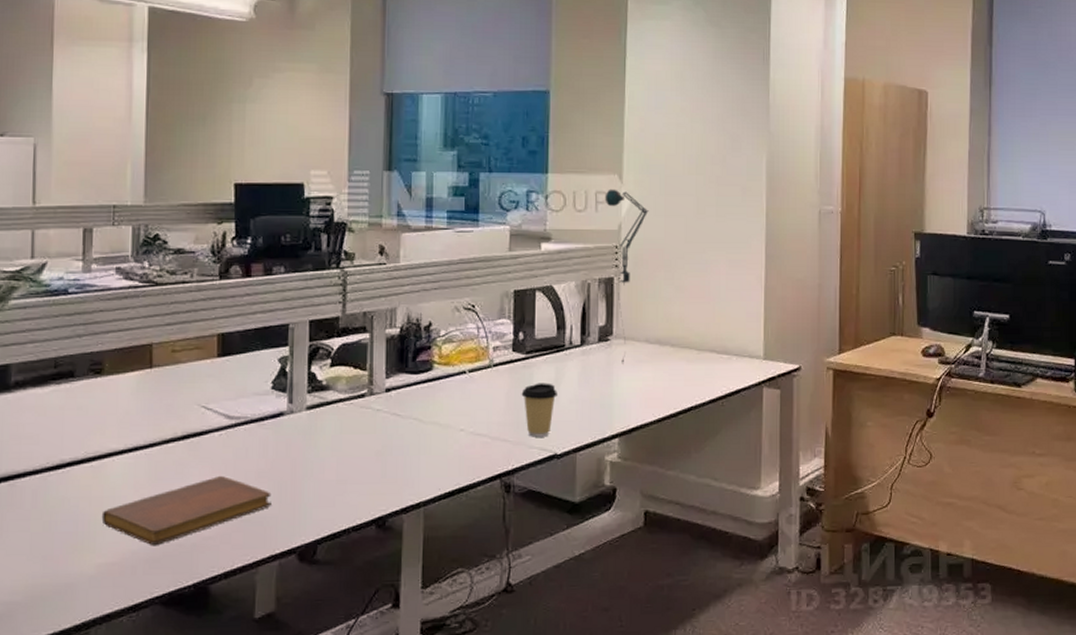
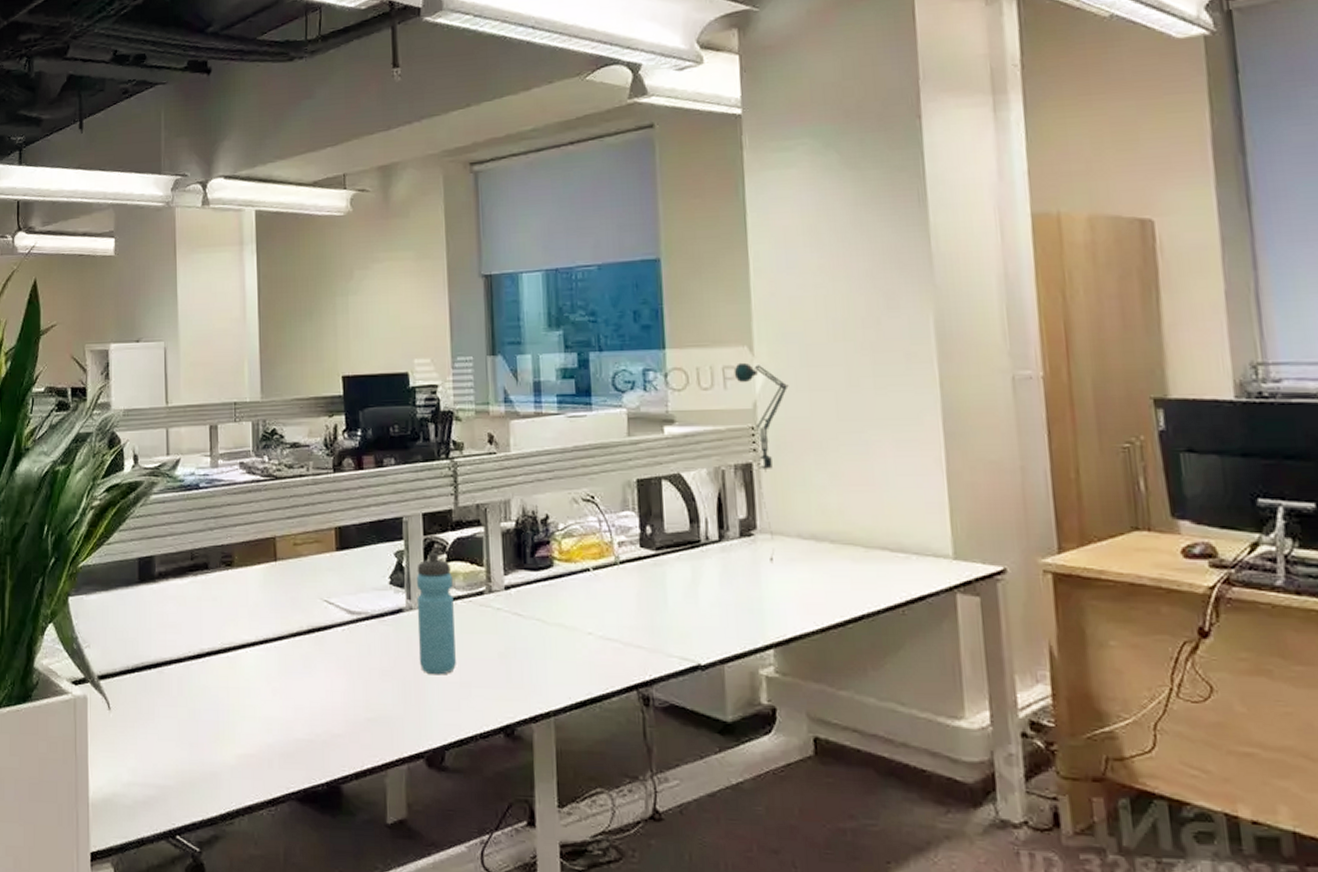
notebook: present [101,476,272,545] -> none [239,672,396,739]
water bottle: none [297,358,335,474] -> present [416,553,456,675]
coffee cup: present [521,383,557,437] -> none [653,583,696,645]

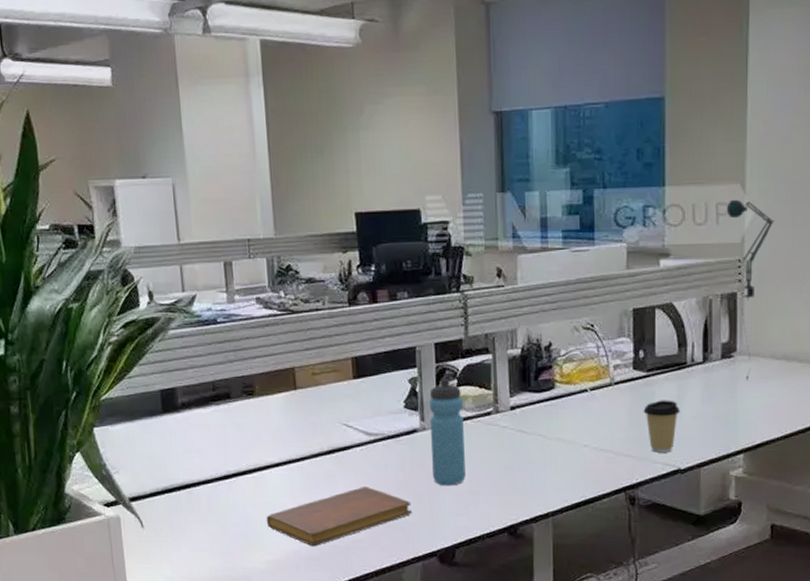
notebook: none [239,672,396,739] -> present [266,487,412,546]
coffee cup: none [653,583,696,645] -> present [643,400,680,453]

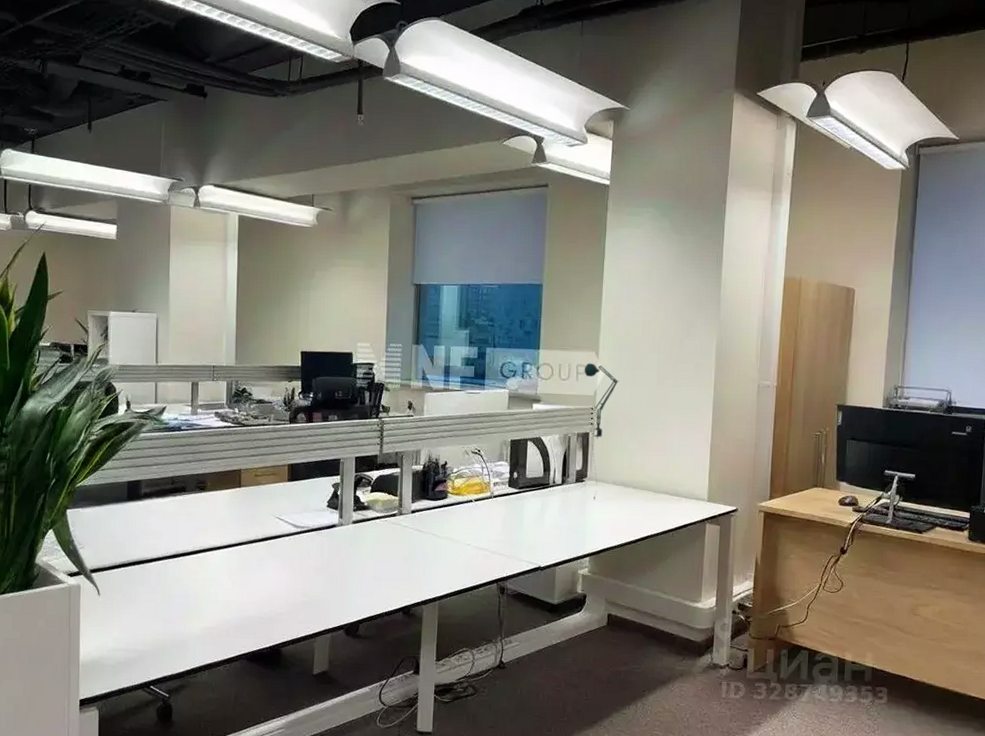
notebook: present [266,487,412,546] -> none [205,569,326,617]
water bottle: present [428,379,466,486] -> none [345,486,374,572]
coffee cup: present [643,400,680,453] -> none [514,511,542,553]

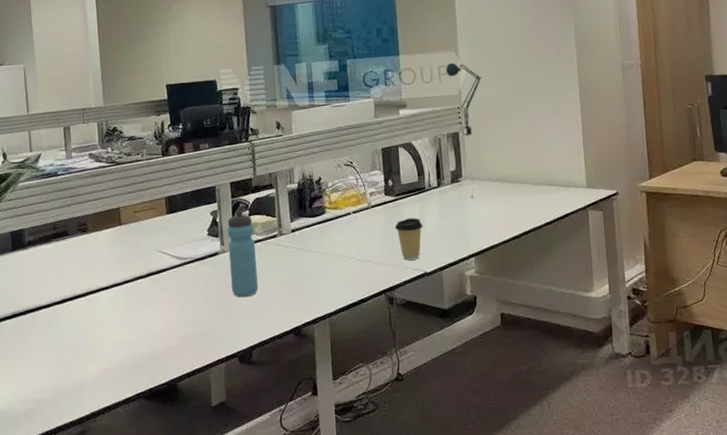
water bottle: none [345,486,374,572] -> present [227,210,258,298]
coffee cup: none [514,511,542,553] -> present [394,217,423,260]

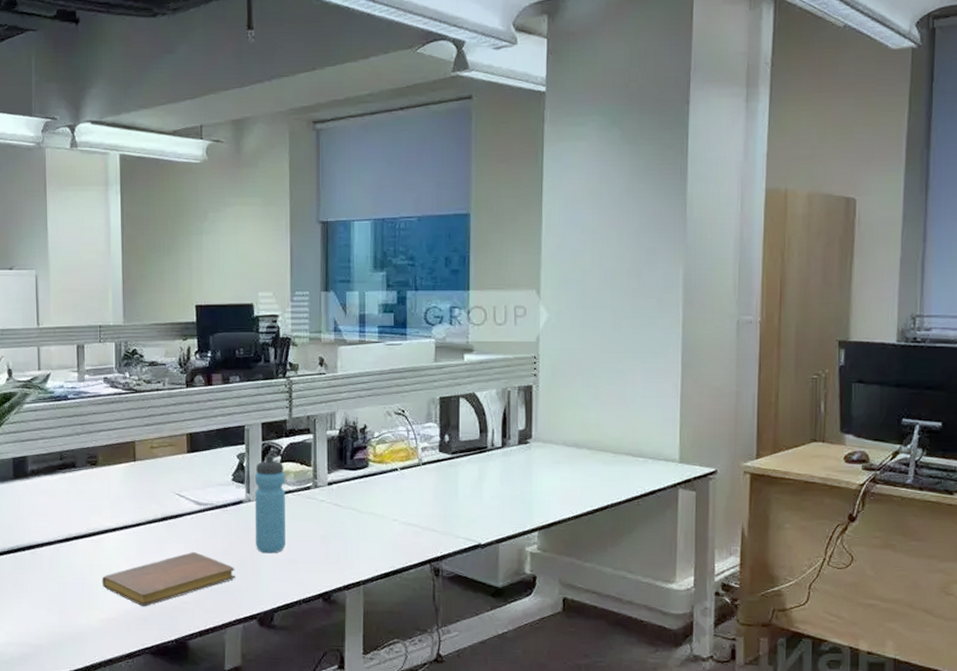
notebook: none [96,302,216,355] -> present [102,552,235,606]
coffee cup: present [394,217,423,260] -> none [448,480,481,528]
desk lamp: present [445,62,482,200] -> none [523,303,566,465]

